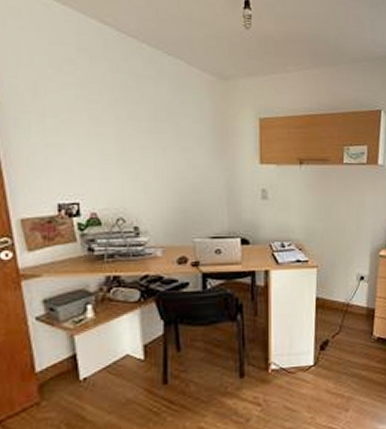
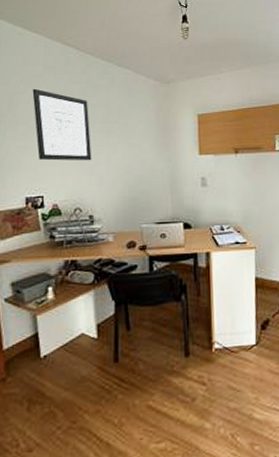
wall art: none [63,74,137,165] -> present [32,88,92,161]

